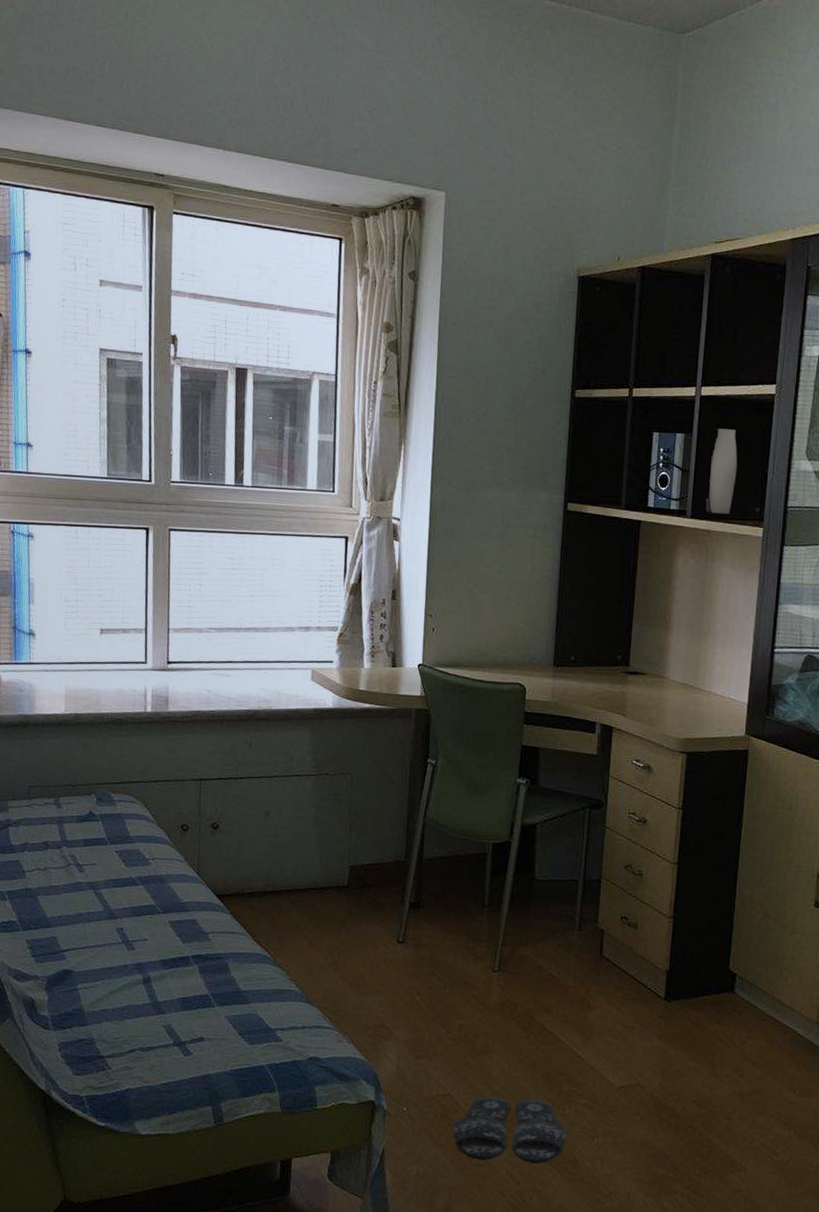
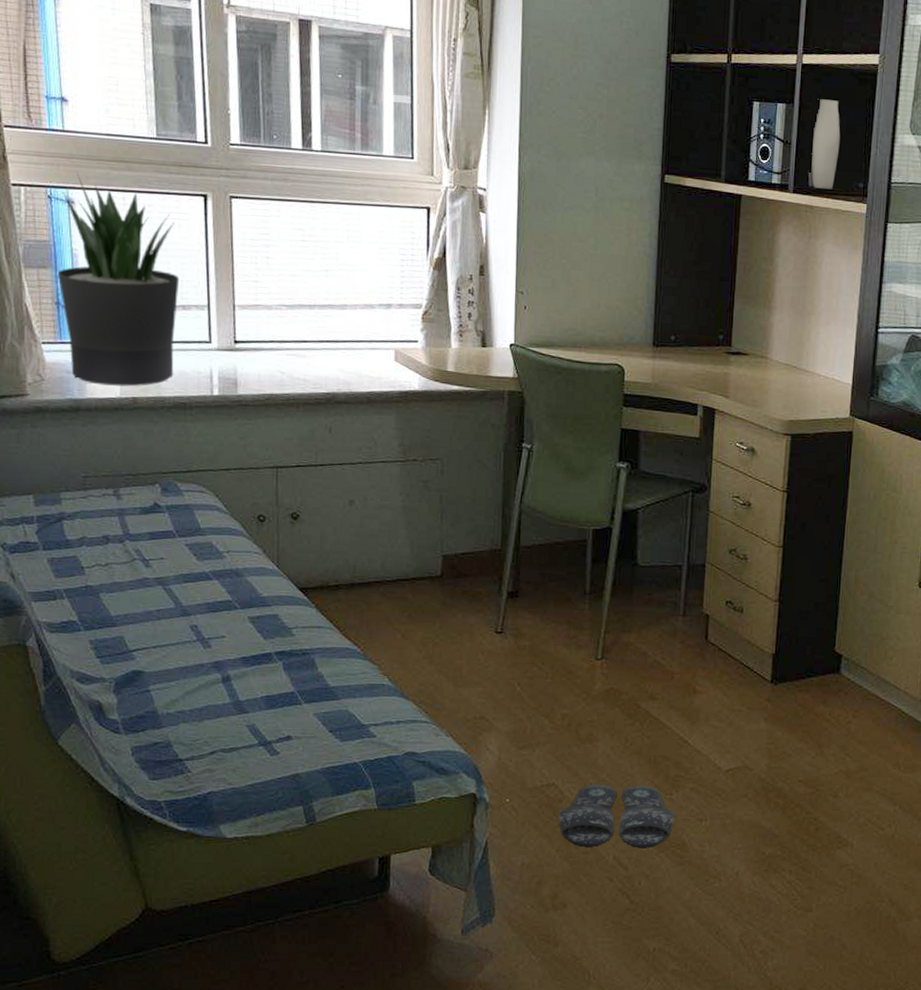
planter: none [15,509,122,704] -> present [57,172,180,387]

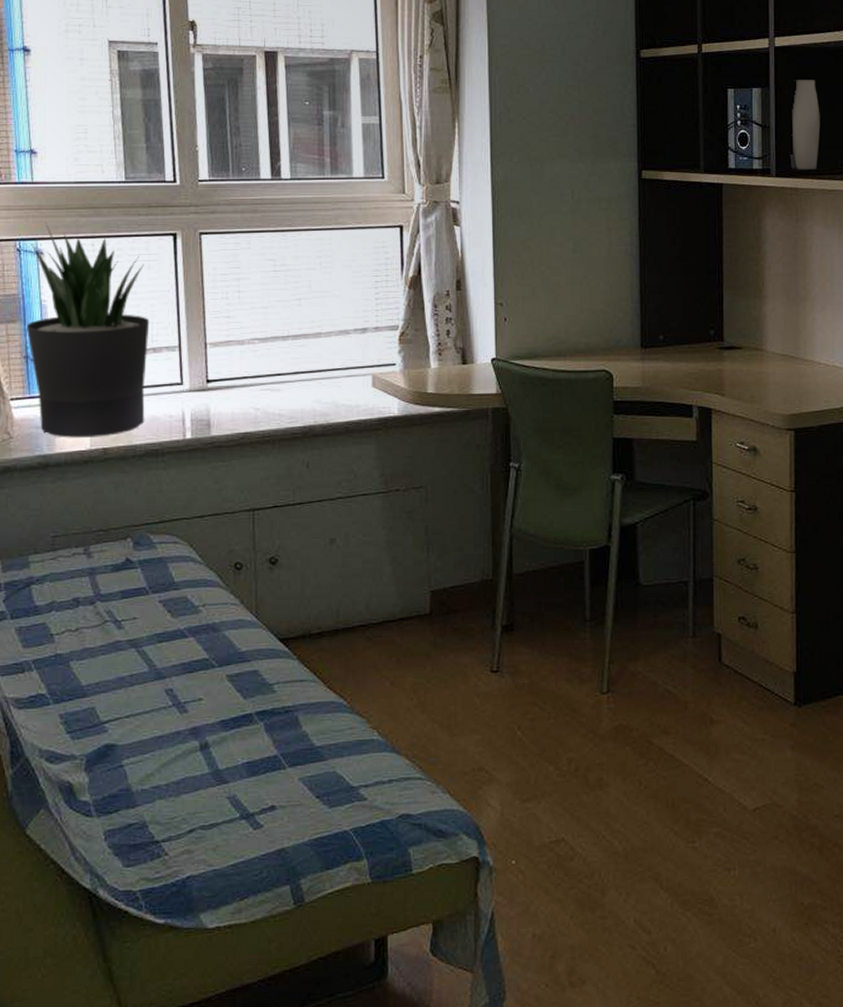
slippers: present [558,783,676,848] -> none [570,833,700,910]

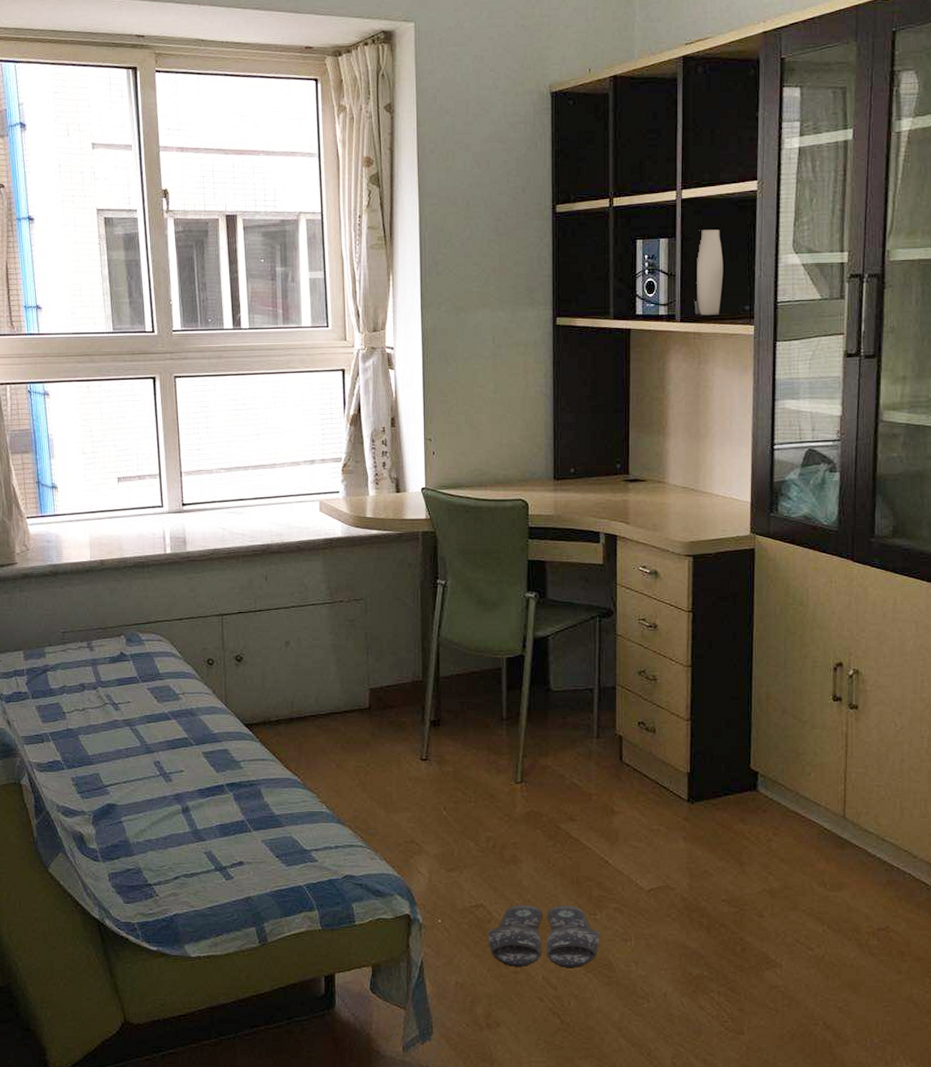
planter: present [26,223,150,438] -> none [37,368,135,551]
slippers: none [570,833,700,910] -> present [487,904,601,968]

